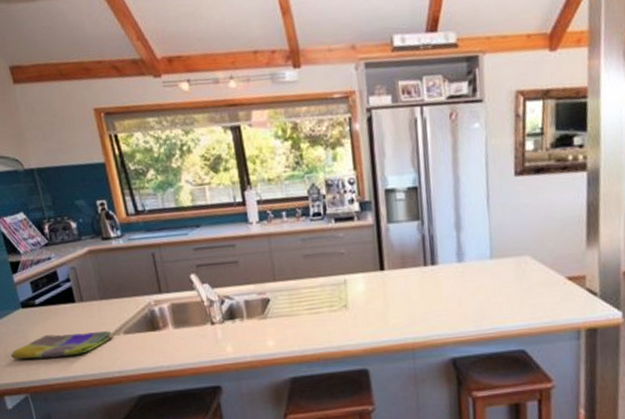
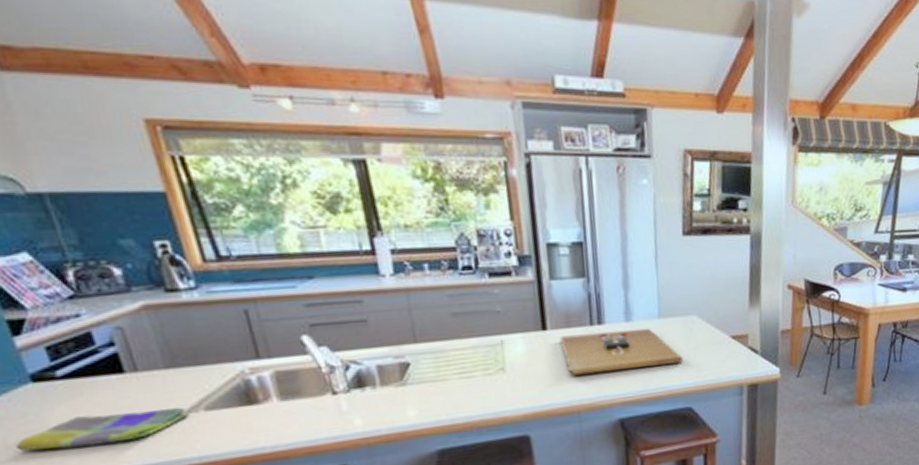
cutting board: none [395,268,515,314] -> present [559,328,683,376]

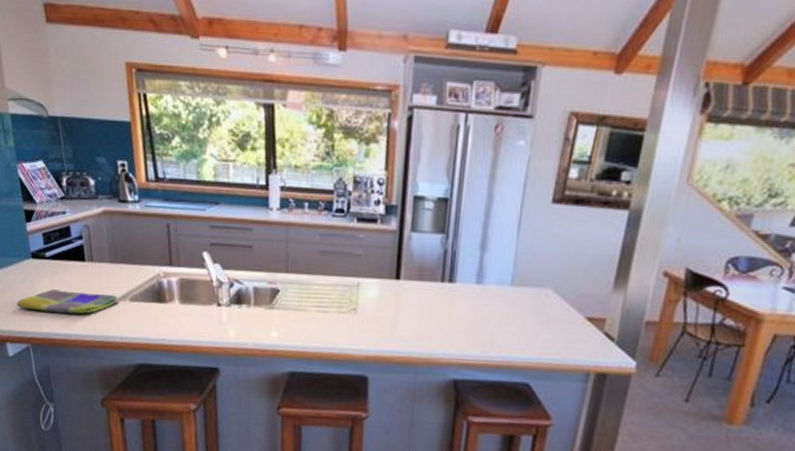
cutting board: present [559,328,683,376] -> none [410,288,529,336]

